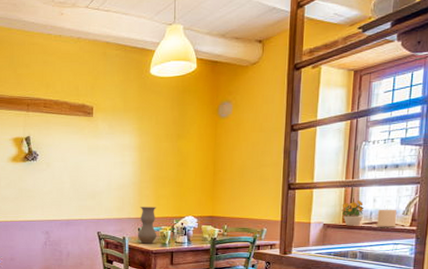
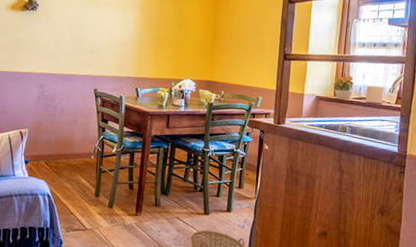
vase: present [137,207,157,244] -> none [134,66,156,105]

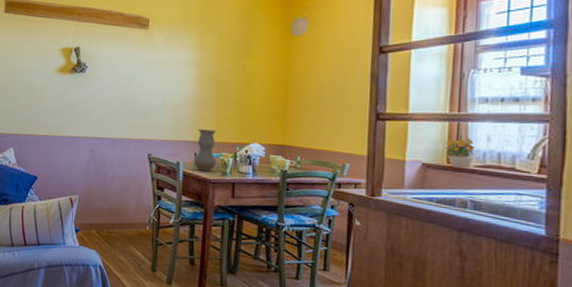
vase: none [134,66,156,105] -> present [193,129,217,172]
candle: present [361,85,388,105] -> none [486,150,526,175]

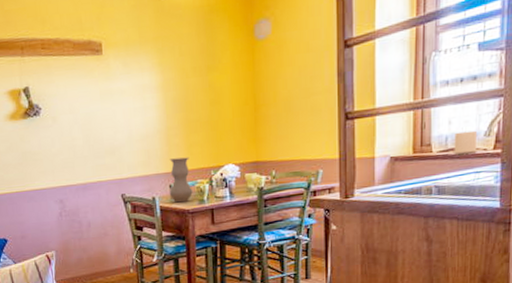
flowerpot: present [445,137,476,169] -> none [411,123,438,157]
candle: none [486,150,526,175] -> present [448,130,483,156]

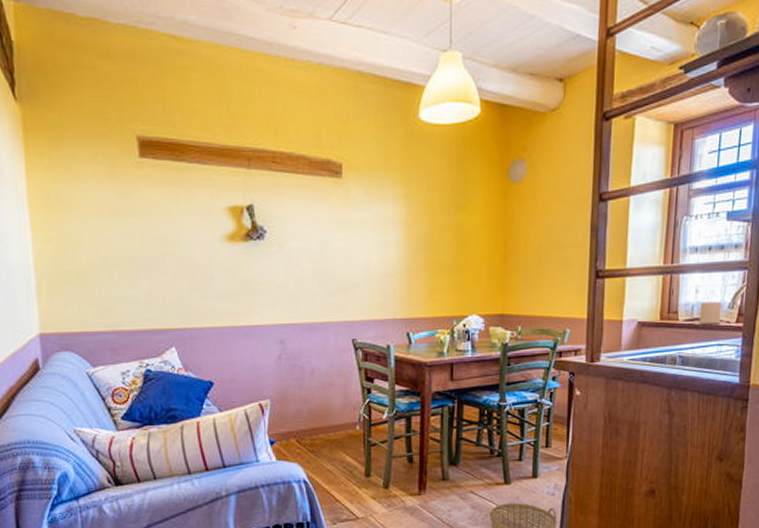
vase: present [169,157,193,203] -> none [405,303,432,354]

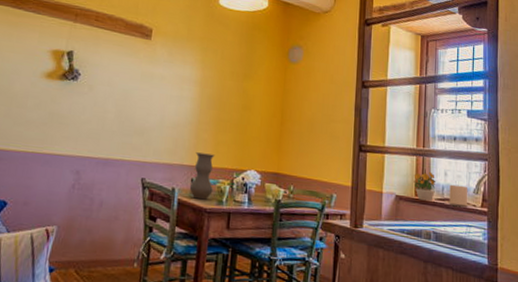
vase: none [405,303,432,354] -> present [189,152,215,200]
flowerpot: none [659,290,685,324] -> present [413,171,436,202]

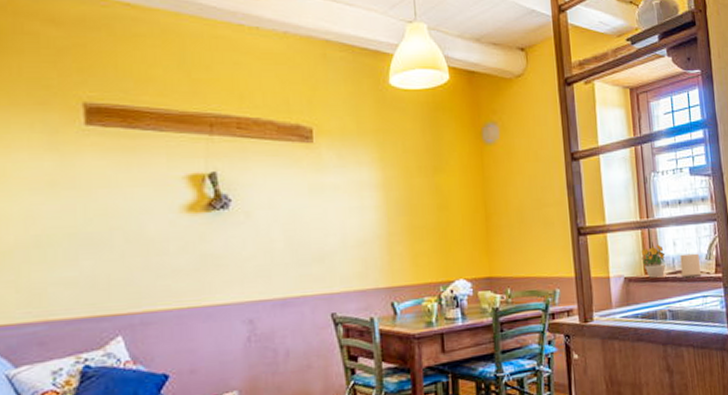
vase: present [189,152,215,200] -> none [390,269,419,326]

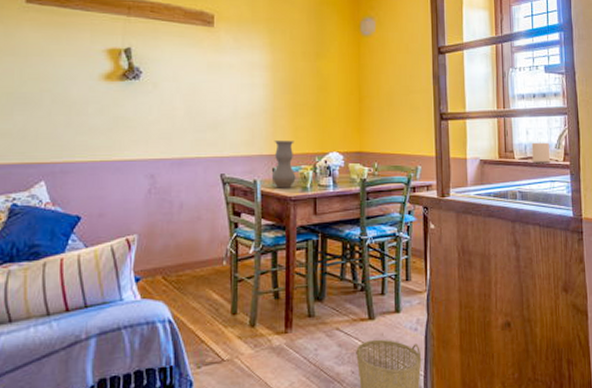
vase: none [390,269,419,326] -> present [271,140,296,188]
flowerpot: present [641,244,666,278] -> none [496,132,519,162]

